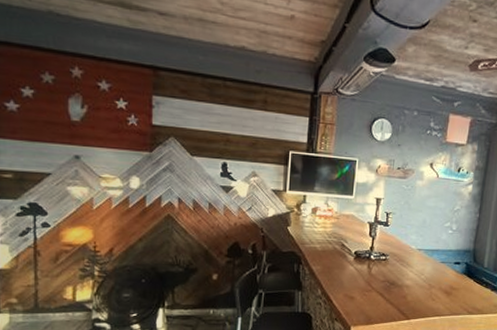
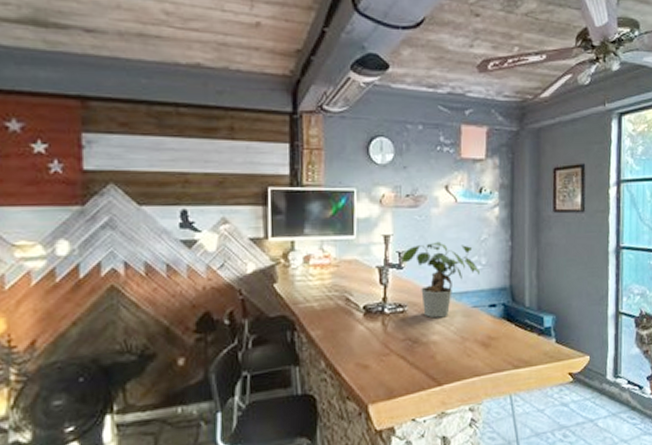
potted plant: none [387,208,450,268] -> present [400,241,479,318]

